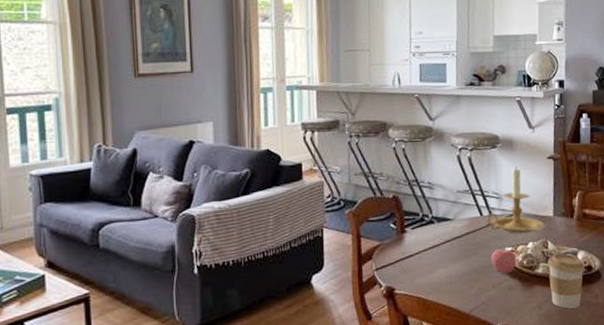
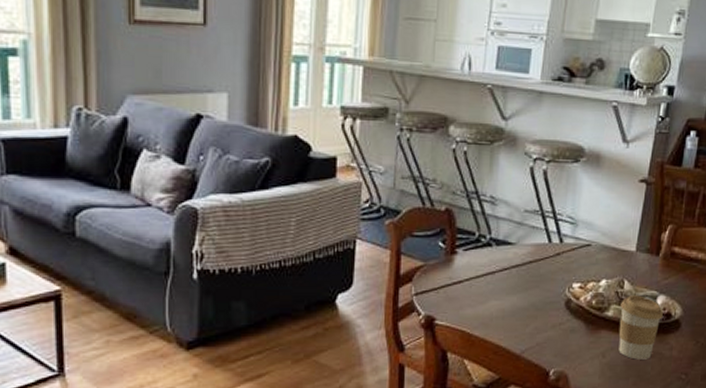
candle holder: present [486,166,544,233] -> none [555,187,623,267]
apple: present [491,248,516,274] -> none [554,283,584,314]

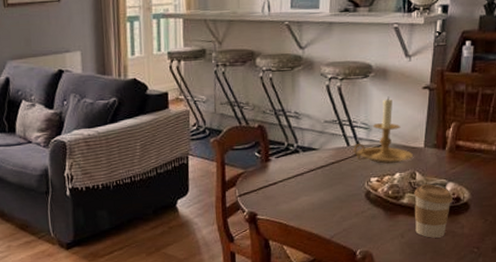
candle holder: none [555,187,623,267] -> present [353,96,413,164]

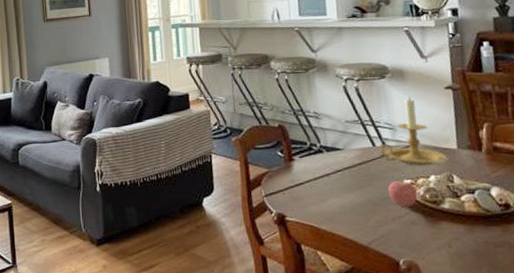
apple: none [355,178,381,203] -> present [387,180,418,208]
coffee cup: present [414,184,453,238] -> none [454,188,501,249]

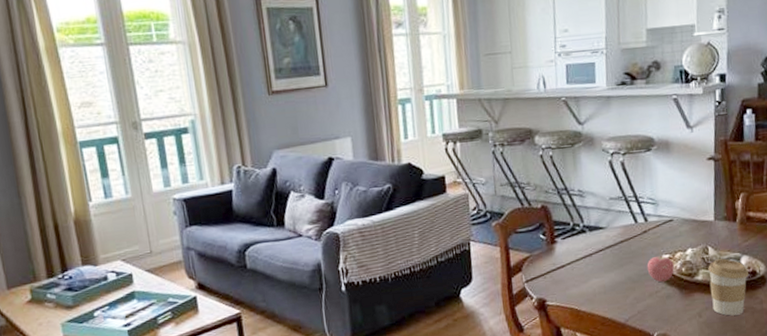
candle holder: present [379,96,447,166] -> none [641,169,704,240]
coffee cup: none [454,188,501,249] -> present [708,258,749,316]

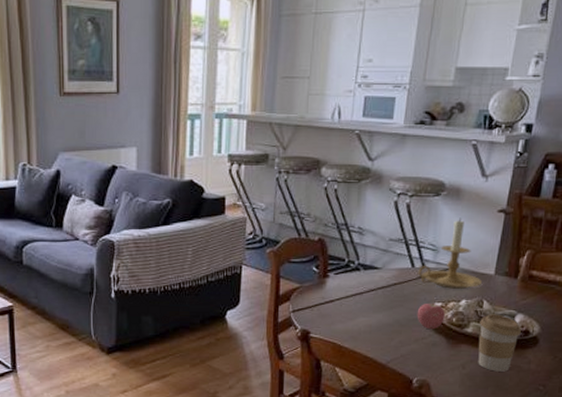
candle holder: none [641,169,704,240] -> present [418,217,482,289]

